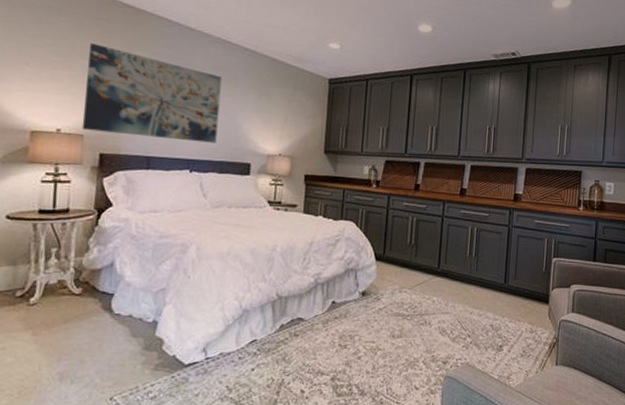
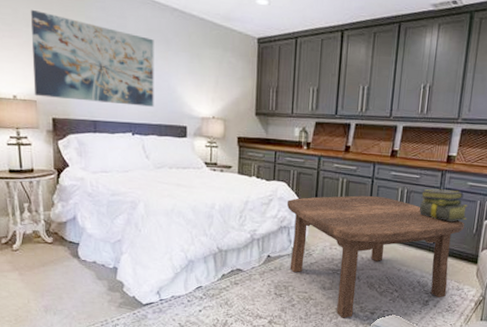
coffee table: none [355,234,534,370] -> present [287,195,464,318]
stack of books: none [490,227,536,260] -> present [419,189,468,222]

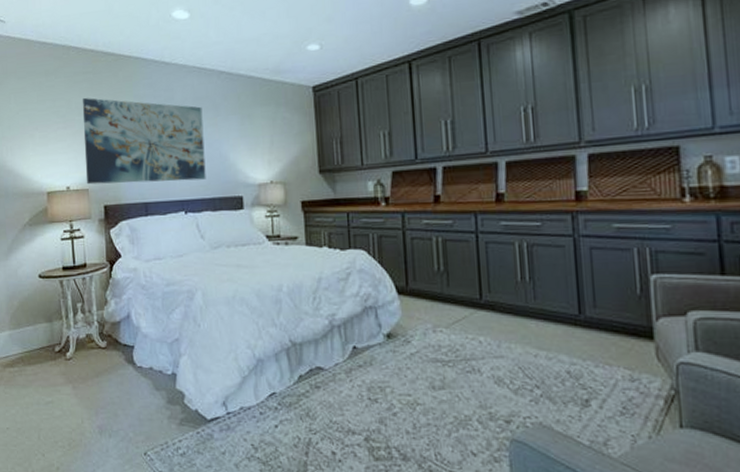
coffee table: present [287,195,464,318] -> none [370,256,621,431]
stack of books: present [419,189,468,222] -> none [546,236,622,282]

